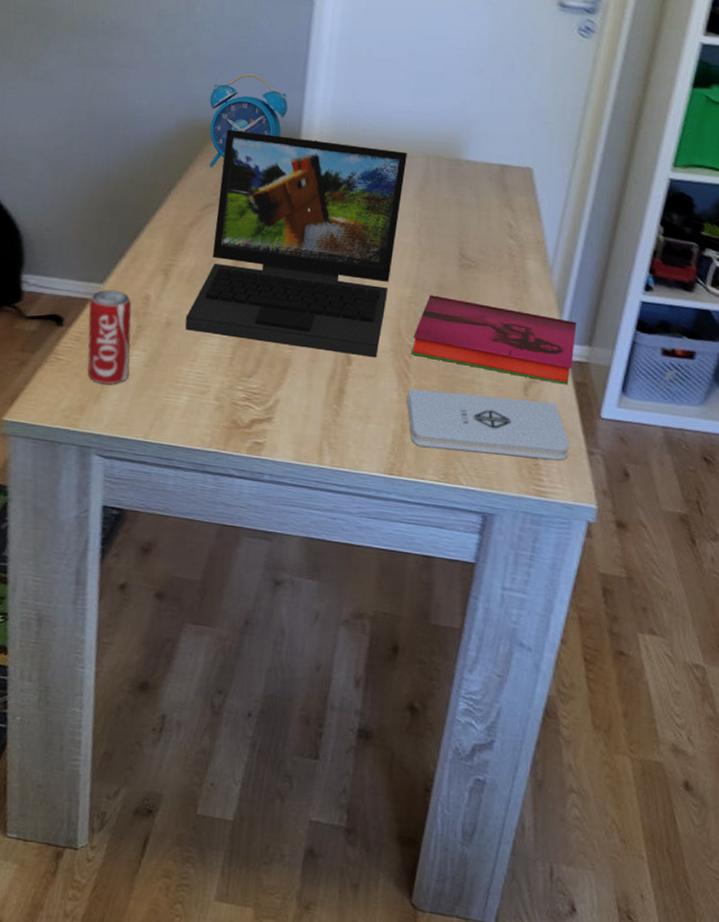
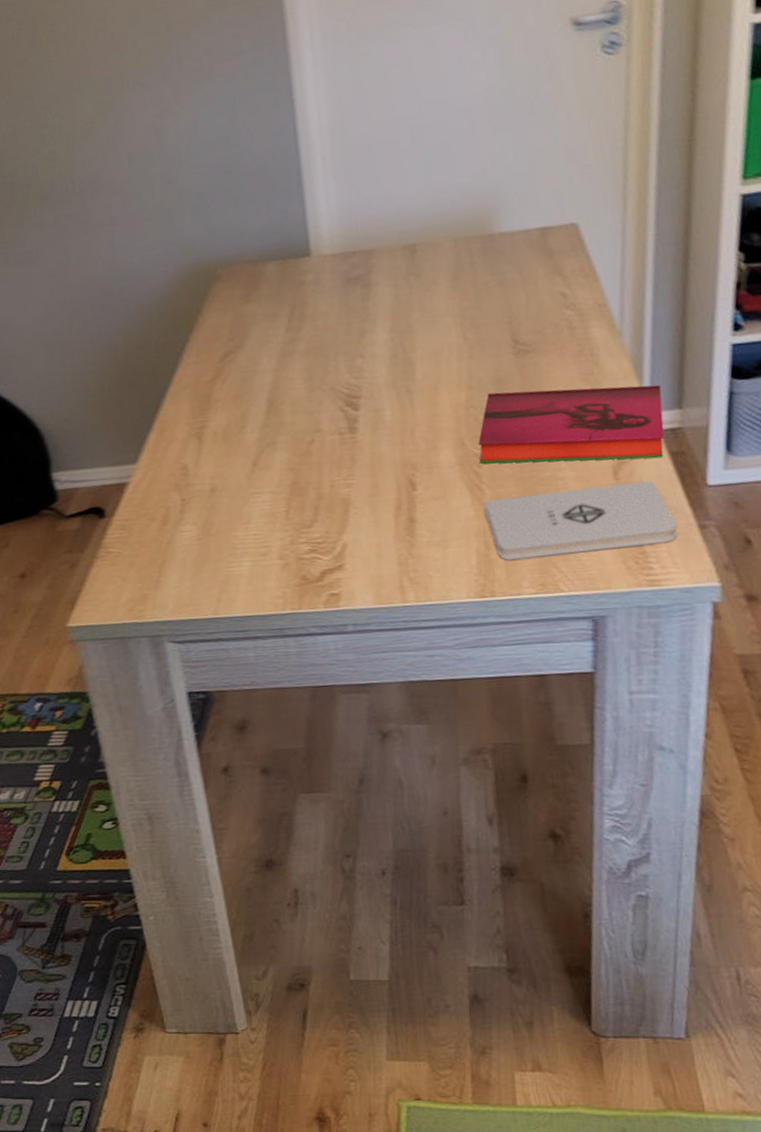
beverage can: present [87,289,132,385] -> none [127,467,185,569]
laptop: present [185,129,407,358] -> none [229,241,443,493]
alarm clock: present [209,73,288,168] -> none [203,196,290,312]

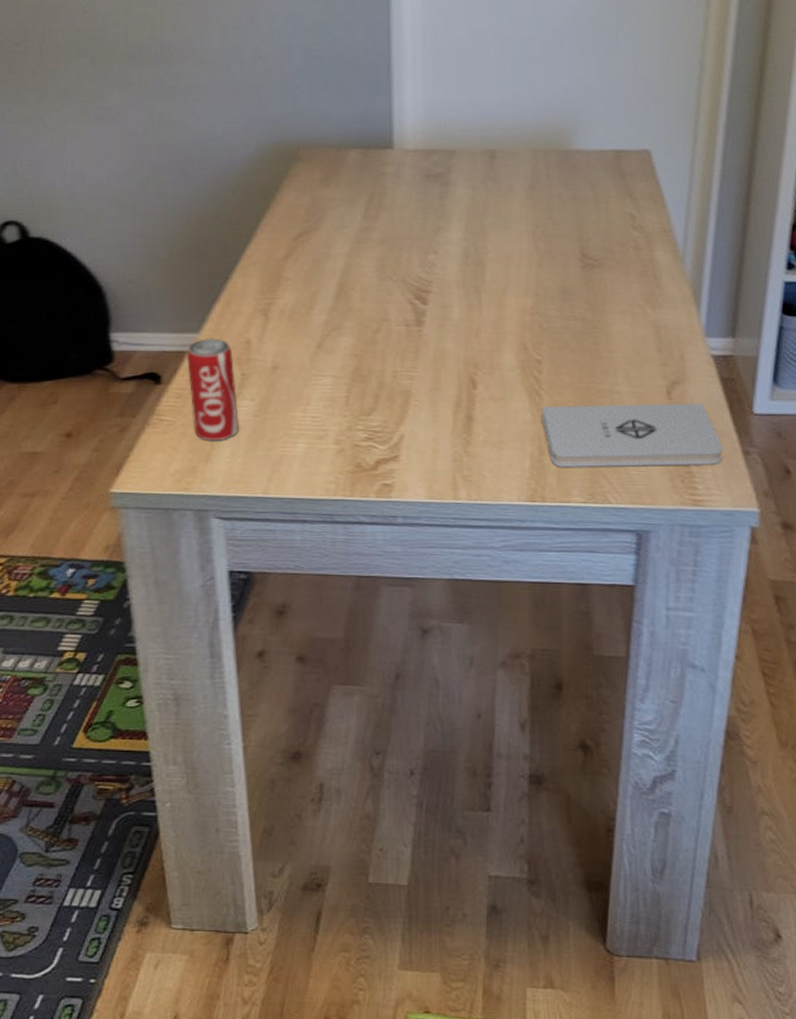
beverage can: none [127,467,185,569] -> present [187,338,240,442]
hardback book: present [478,384,665,464] -> none [540,302,717,383]

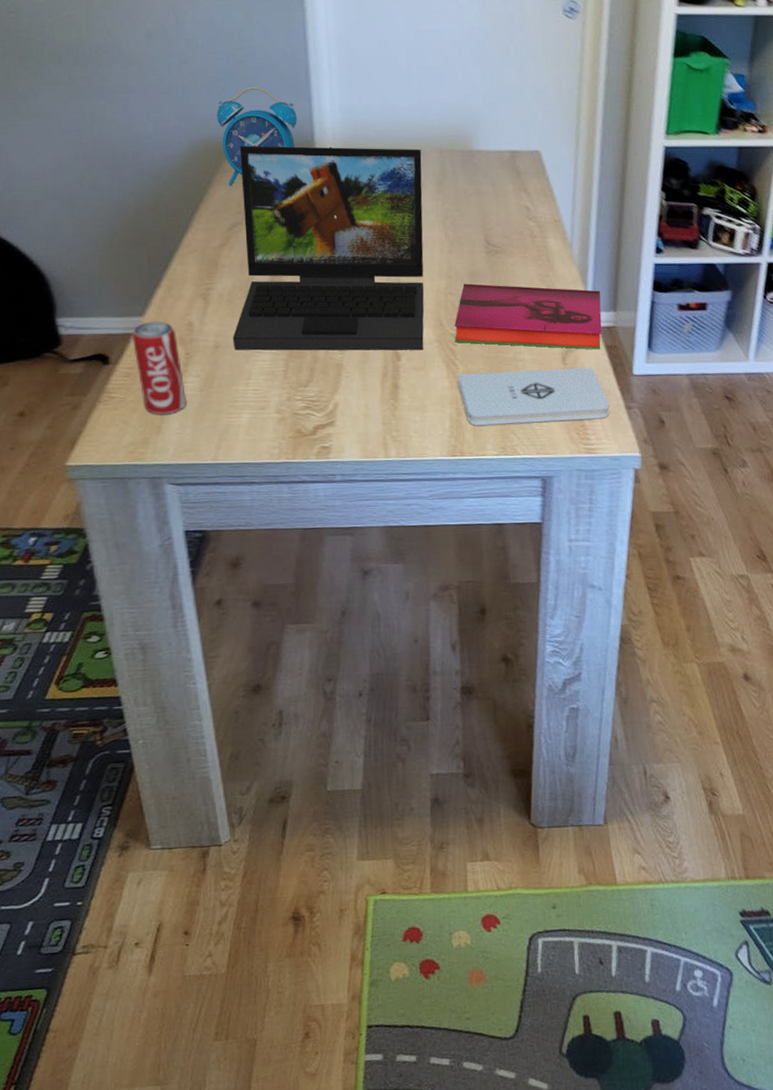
alarm clock: none [289,83,375,193] -> present [217,86,297,187]
laptop: none [292,147,512,378] -> present [232,146,424,351]
hardback book: none [540,302,717,383] -> present [454,283,602,350]

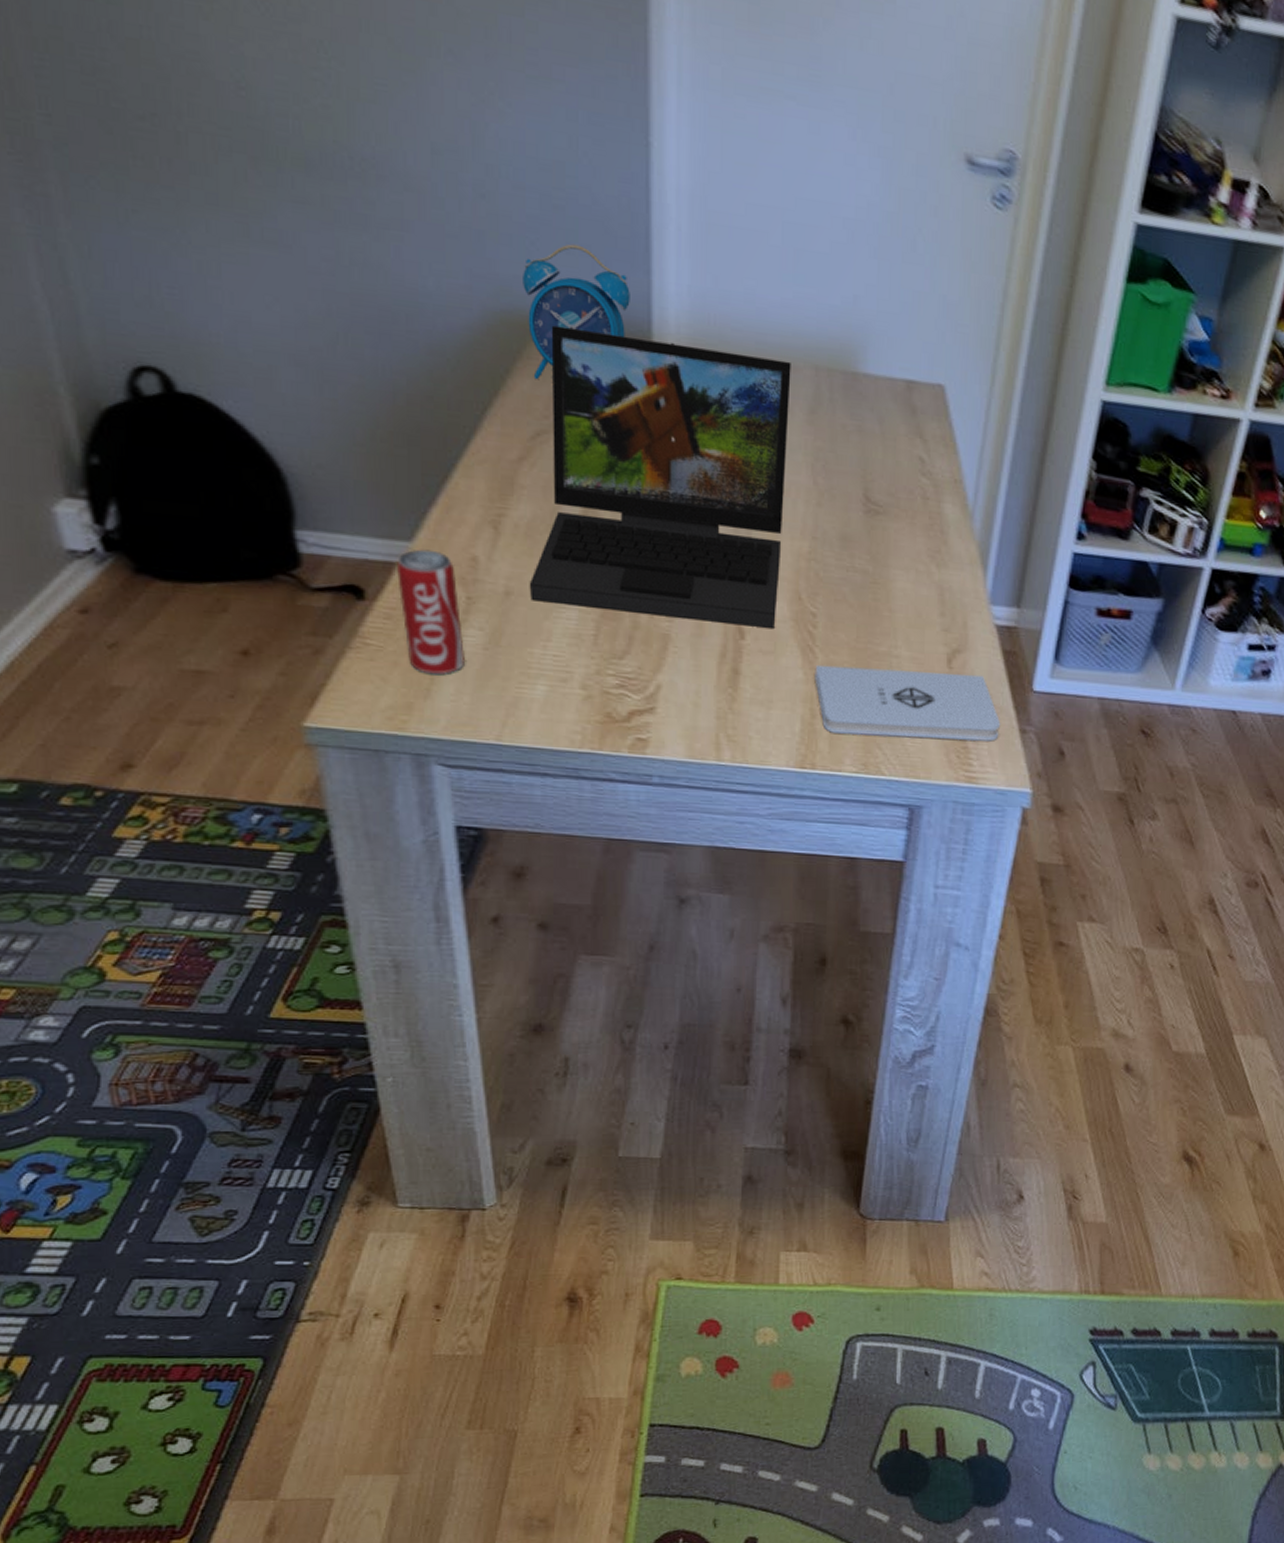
hardback book: present [454,283,602,350] -> none [814,549,1002,654]

